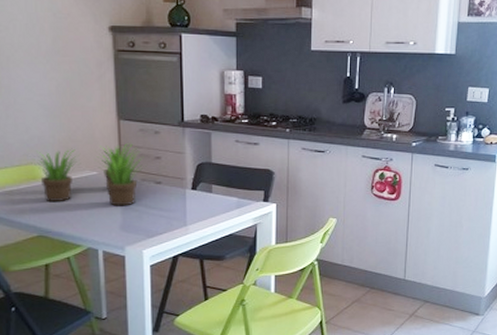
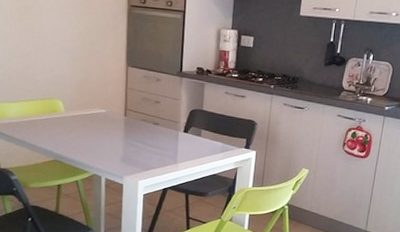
plant: present [30,143,144,206] -> none [52,87,146,142]

